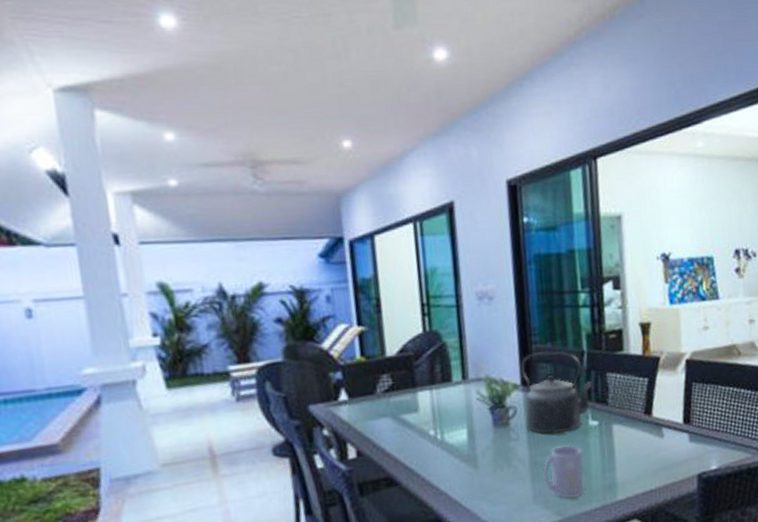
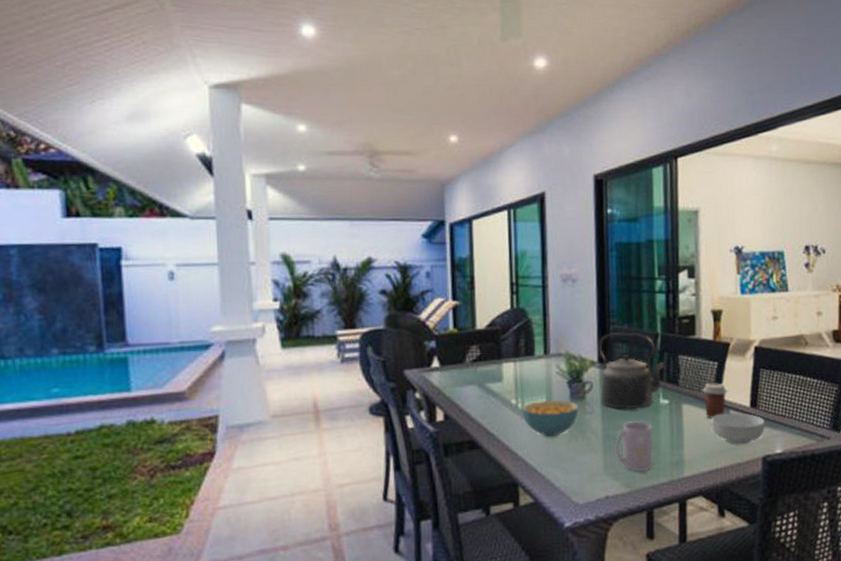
cereal bowl: none [441,427,503,468] -> present [521,400,579,437]
coffee cup: none [632,399,660,439] -> present [702,382,728,420]
cereal bowl: none [643,430,699,463] -> present [711,412,765,445]

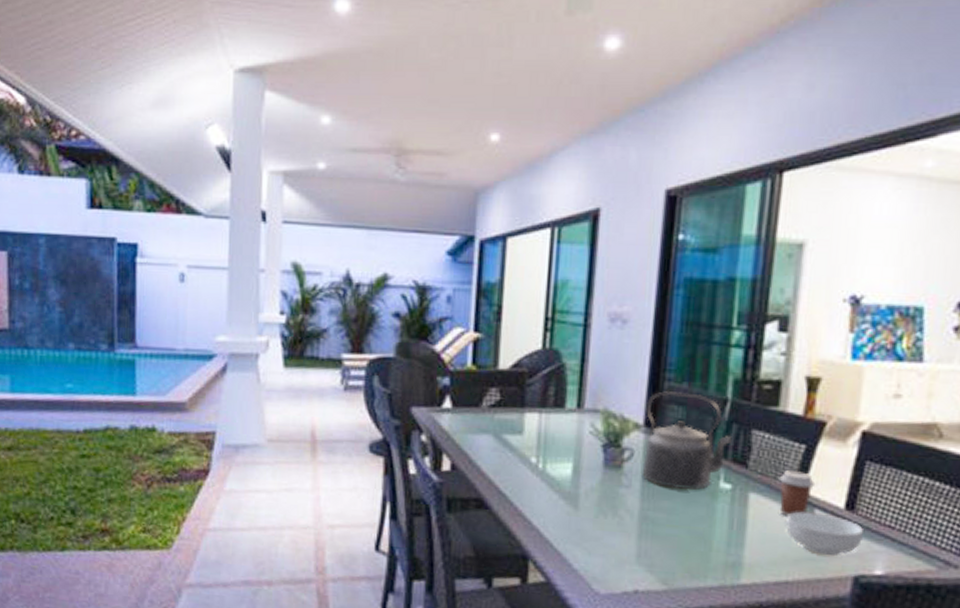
cereal bowl: present [521,400,579,437] -> none [542,462,613,509]
mug: present [615,421,654,472] -> none [653,504,704,570]

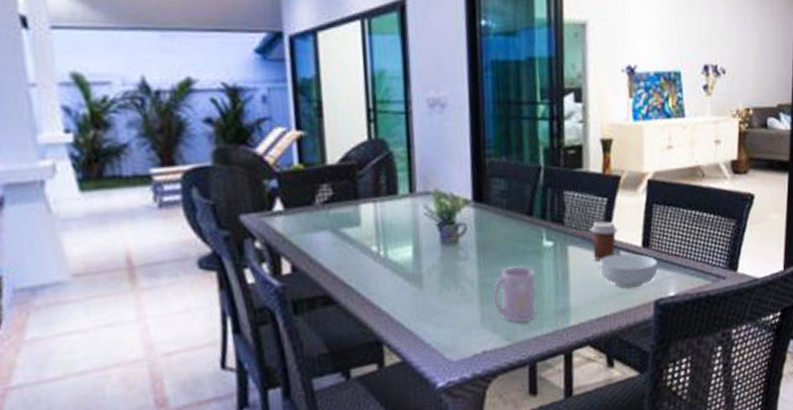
kettle: present [642,390,732,490] -> none [471,165,549,254]
mug: none [653,504,704,570] -> present [493,266,536,323]

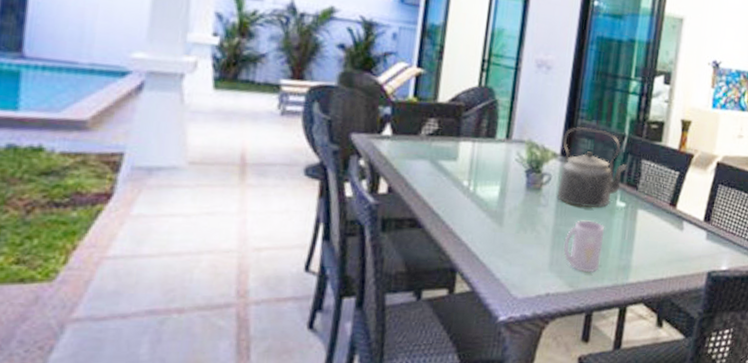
kettle: none [471,165,549,254] -> present [557,126,627,208]
coffee cup: present [589,220,618,262] -> none [659,191,685,229]
cereal bowl: present [600,253,657,289] -> none [663,223,715,257]

